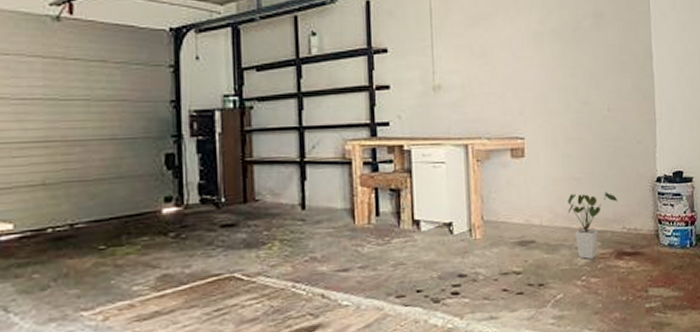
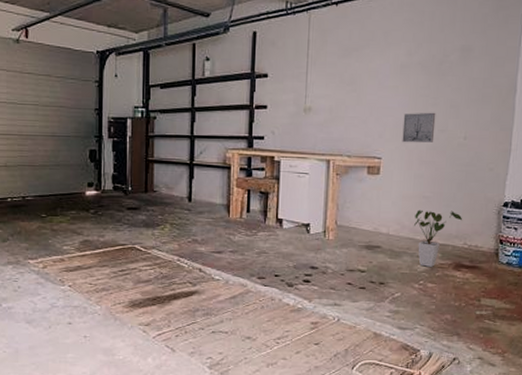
wall art: none [543,83,578,119] -> present [402,112,436,143]

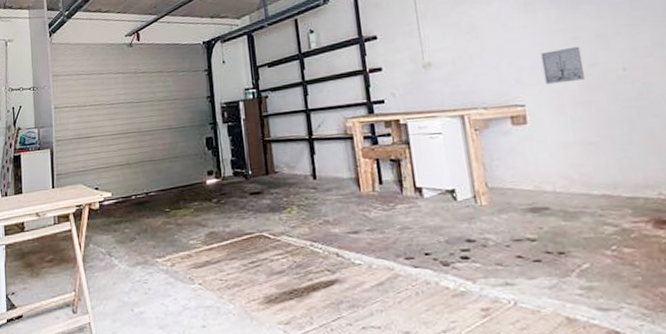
house plant: present [413,209,463,267] -> none [583,155,649,228]

